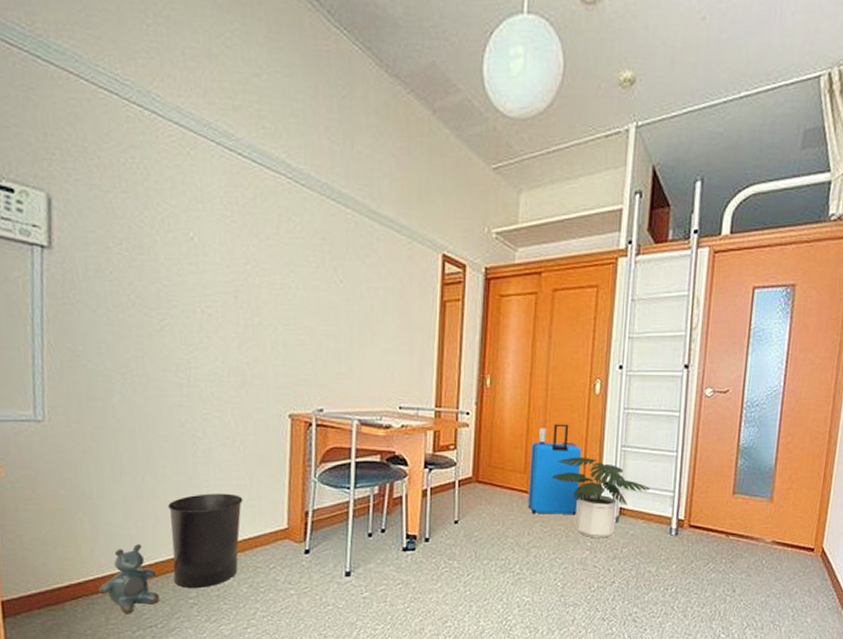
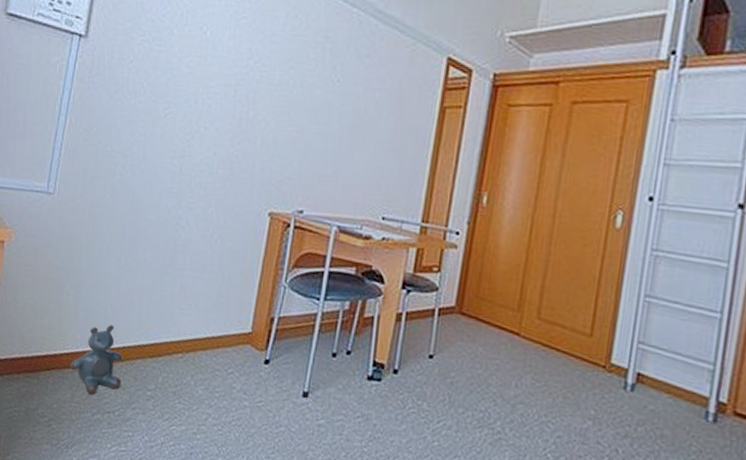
waste bin: present [168,493,243,588] -> none [137,283,213,382]
suitcase: present [528,424,582,515] -> none [518,257,592,373]
potted plant: present [552,457,651,538] -> none [551,300,682,409]

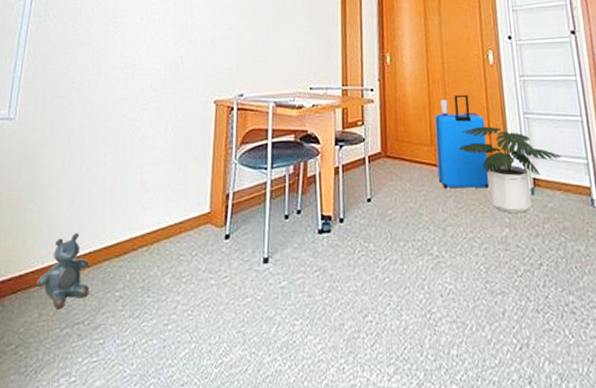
suitcase: none [518,257,592,373] -> present [434,94,489,189]
potted plant: none [551,300,682,409] -> present [459,126,562,214]

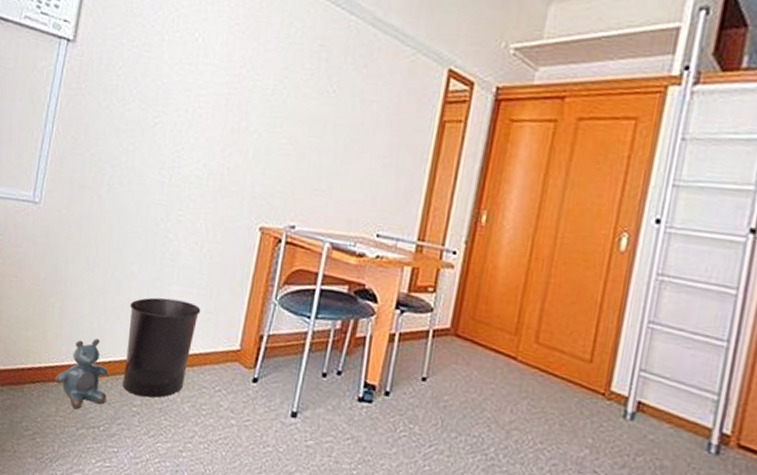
waste bin: none [104,178,171,279] -> present [122,297,201,398]
suitcase: present [434,94,489,189] -> none [515,280,593,400]
potted plant: present [459,126,562,214] -> none [550,324,685,438]

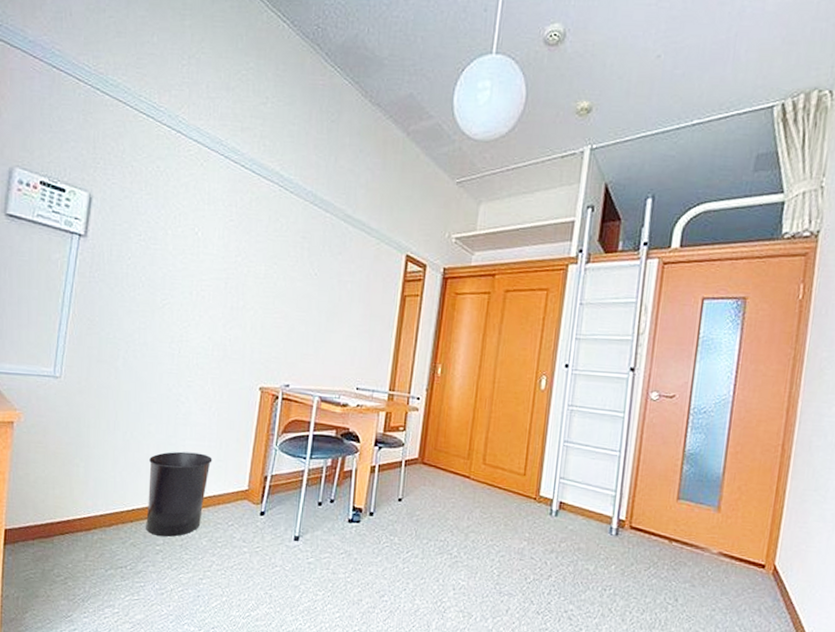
stuffed animal: present [55,339,109,410] -> none [83,491,133,554]

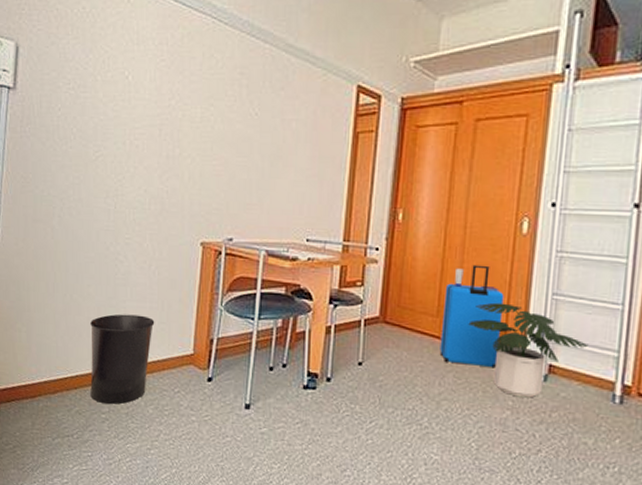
suitcase: none [469,414,525,505] -> present [440,264,504,369]
potted plant: none [494,447,592,531] -> present [468,302,589,398]

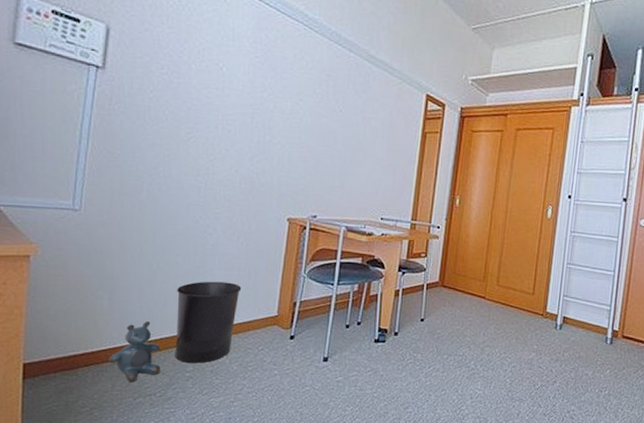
stuffed animal: none [28,357,77,422] -> present [109,321,161,383]
suitcase: present [440,264,504,369] -> none [485,241,533,321]
potted plant: present [468,302,589,398] -> none [506,270,591,343]

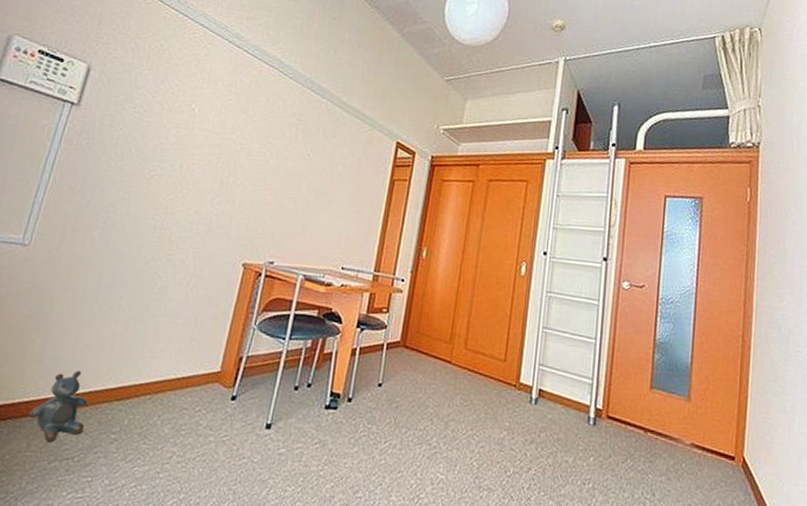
waste bin: present [175,281,242,363] -> none [102,328,186,424]

